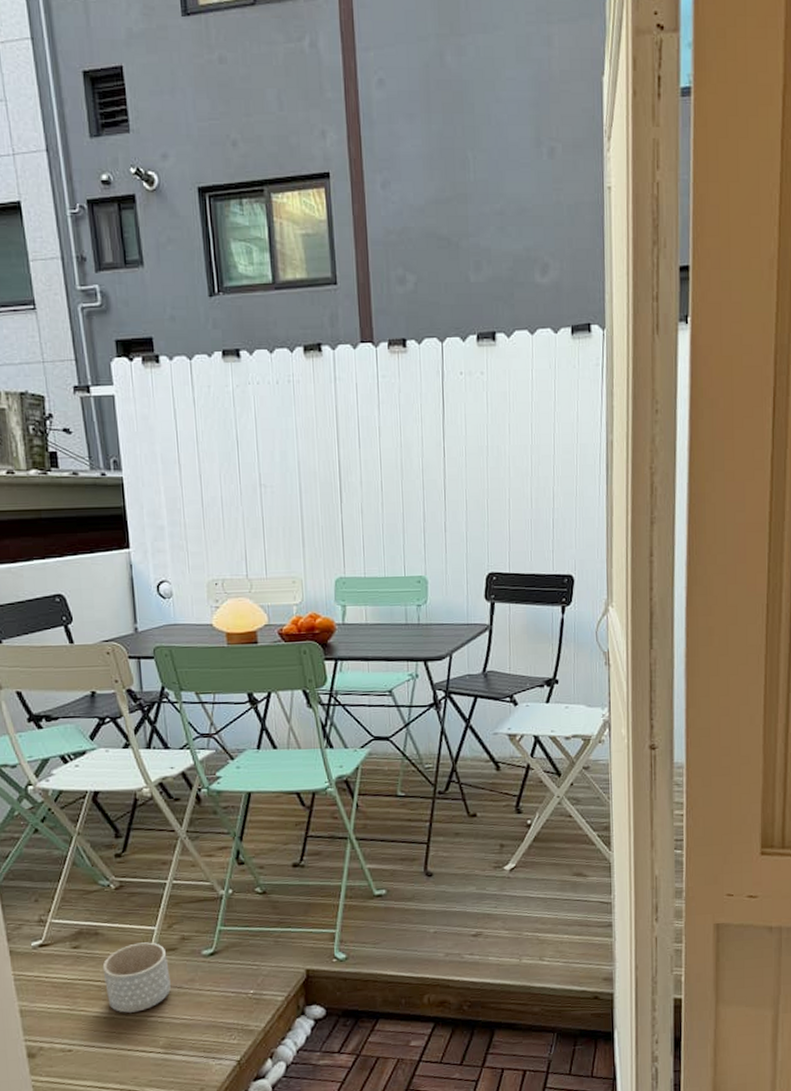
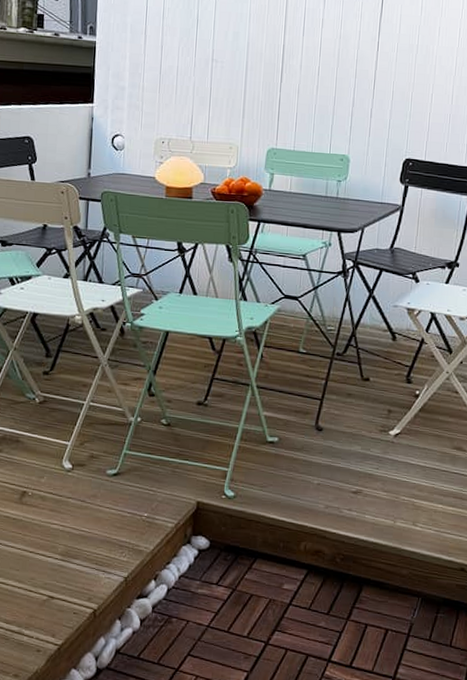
planter: present [102,942,171,1013] -> none [18,455,76,518]

